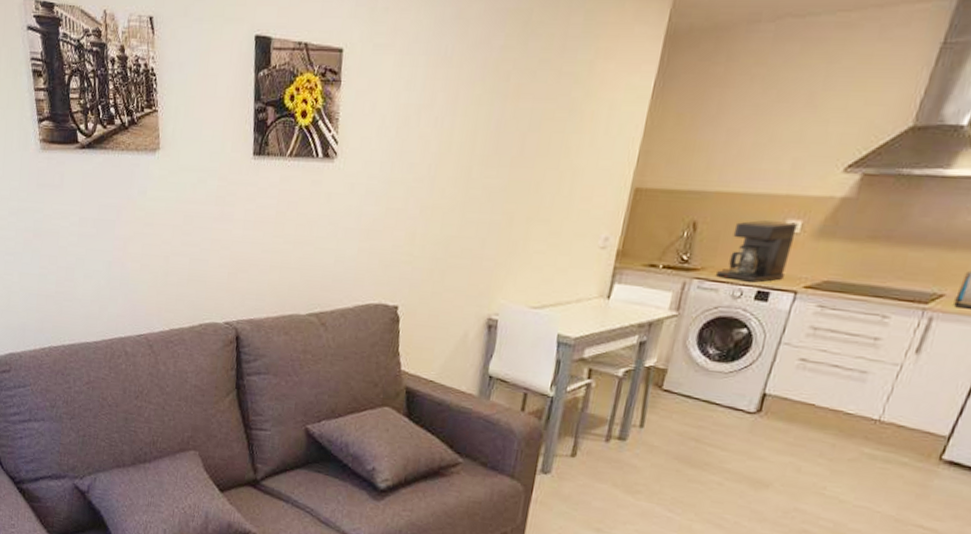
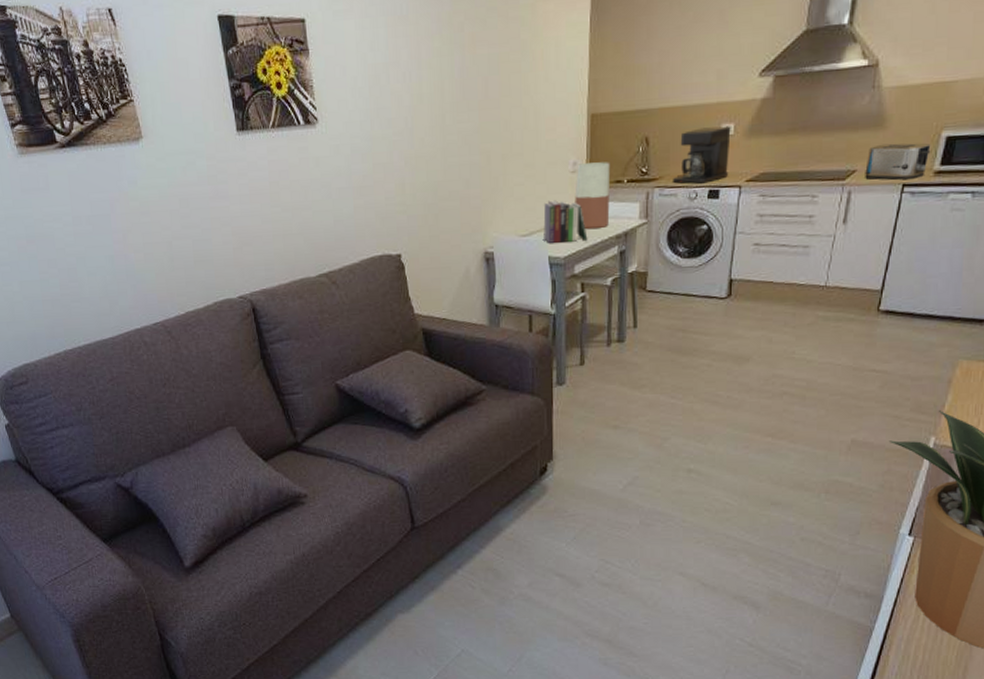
books: none [556,274,606,324] -> present [543,200,588,244]
vase: none [598,240,647,314] -> present [575,162,611,230]

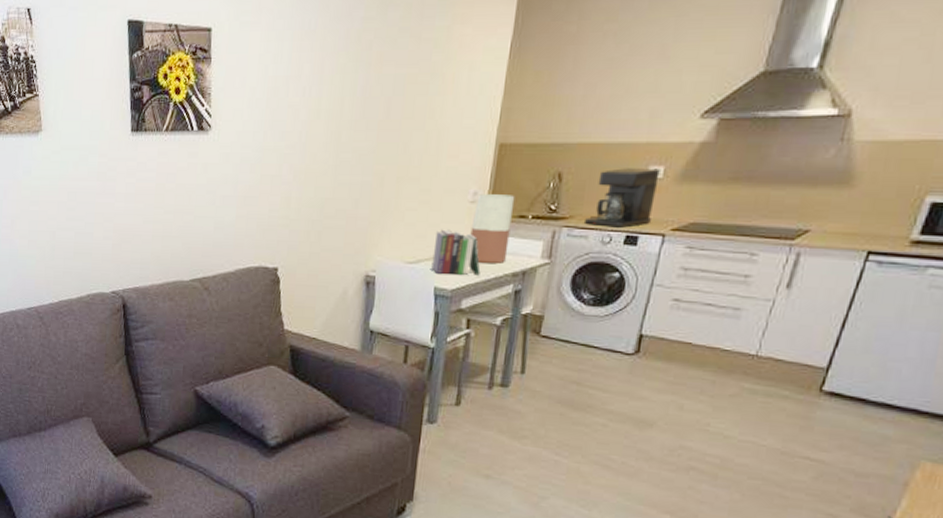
toaster: present [865,143,931,181] -> none [820,204,910,248]

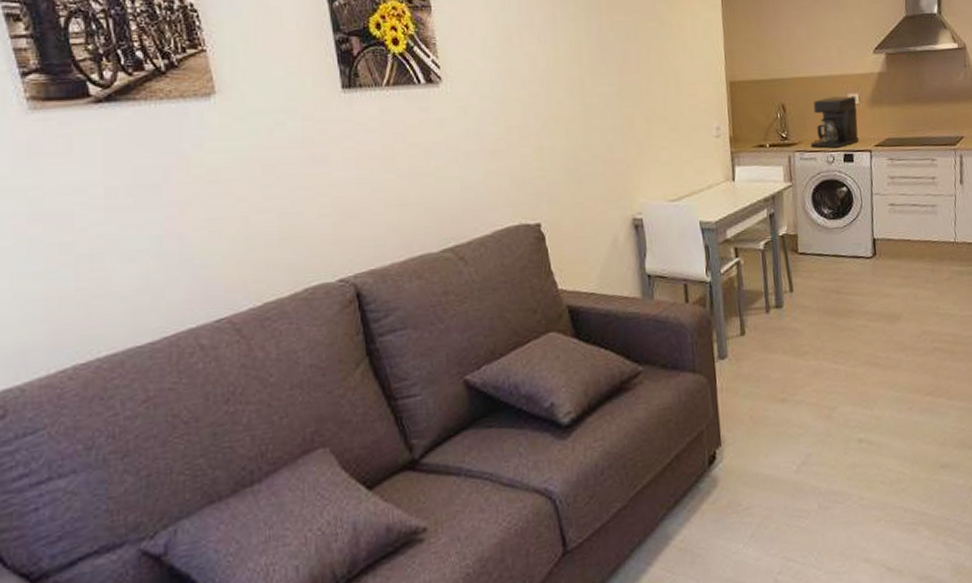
books: present [431,229,481,275] -> none [691,164,737,209]
vase: present [470,194,515,265] -> none [720,127,756,193]

